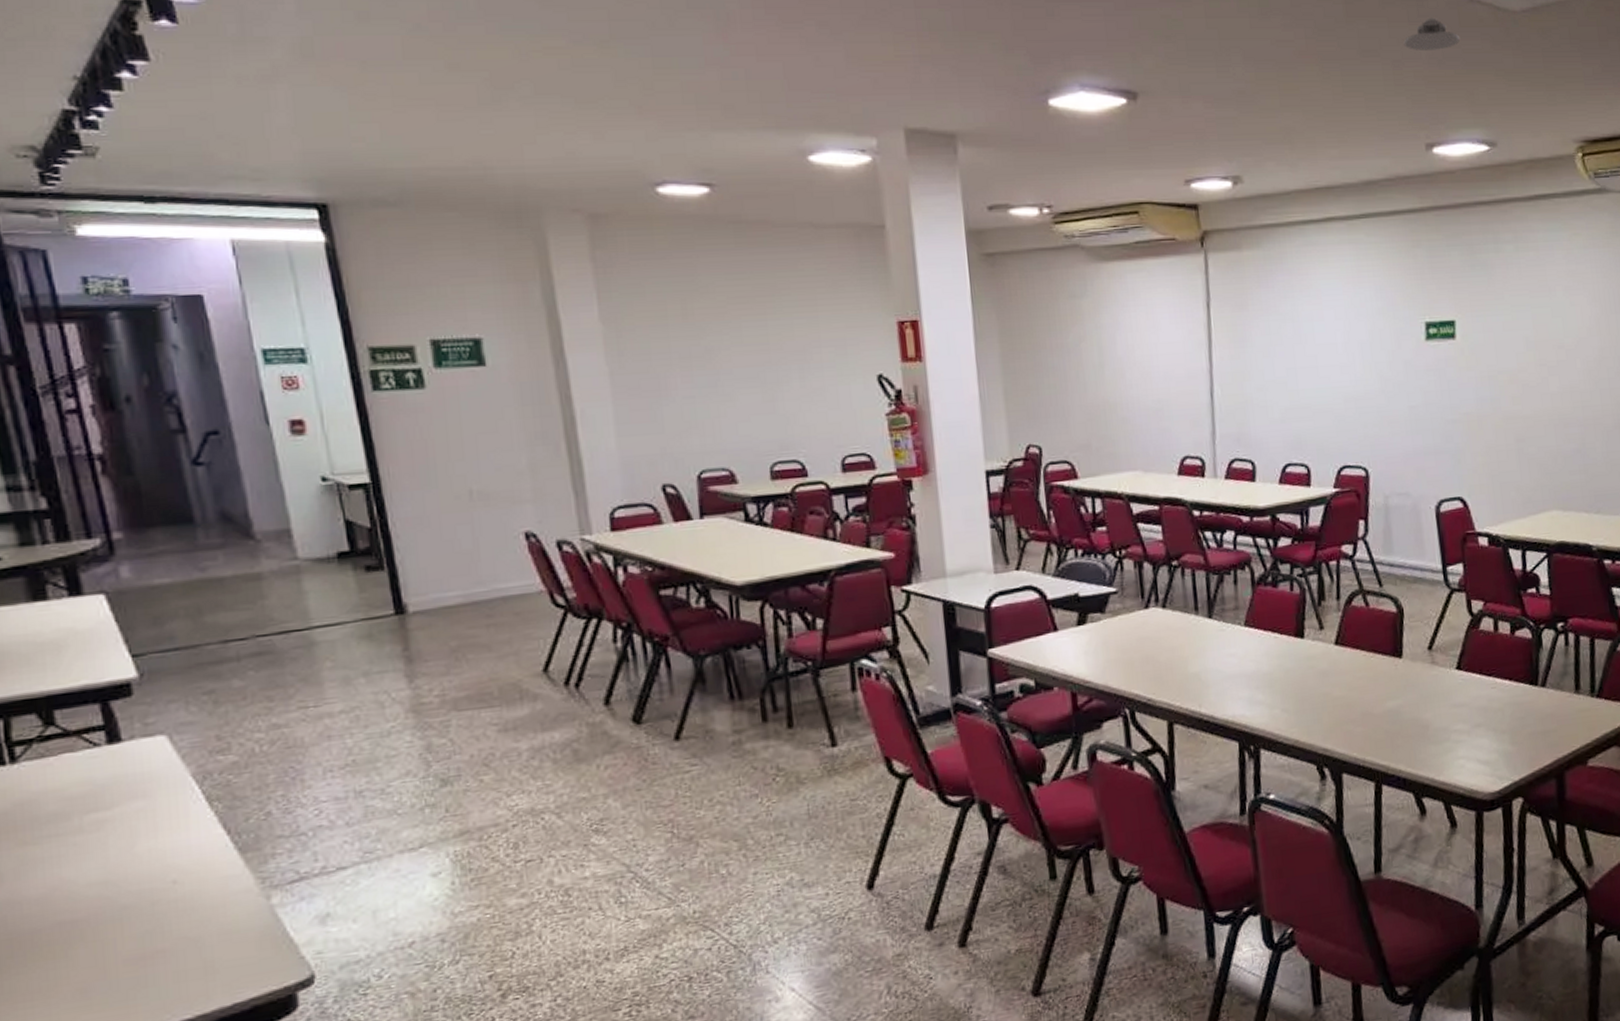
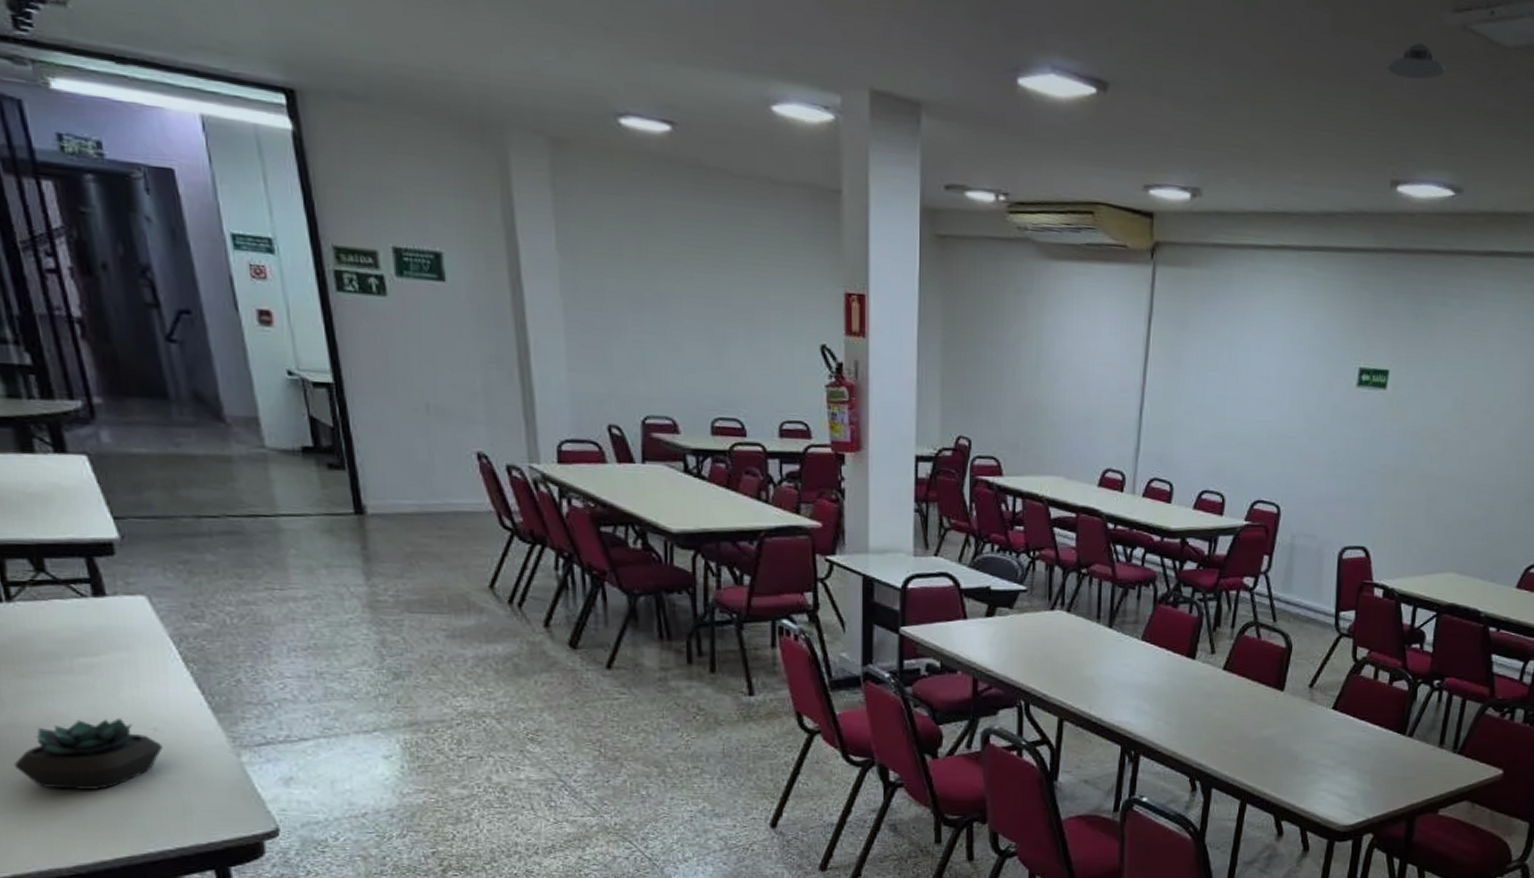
succulent plant: none [11,874,182,969] -> present [13,717,163,791]

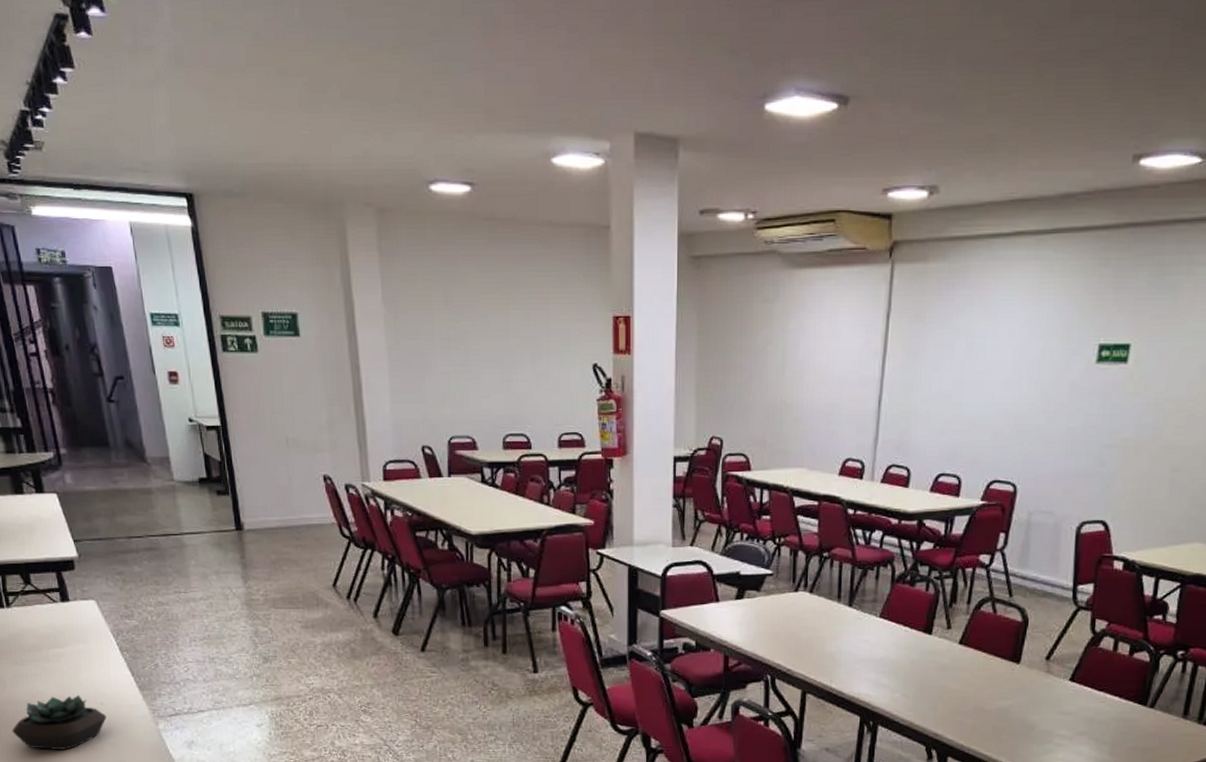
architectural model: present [1387,41,1446,79] -> none [1129,11,1194,50]

